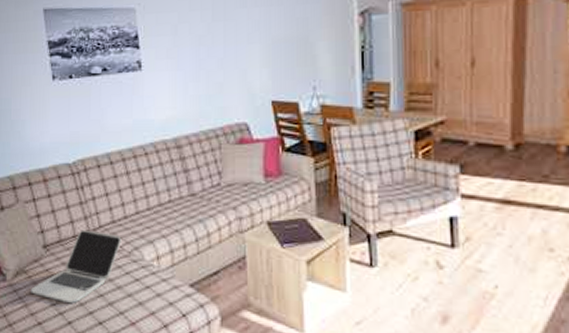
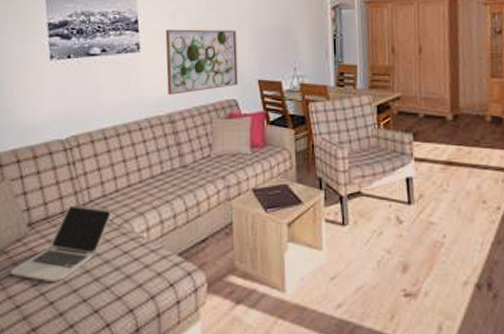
wall art: none [168,43,249,117] -> present [165,29,238,95]

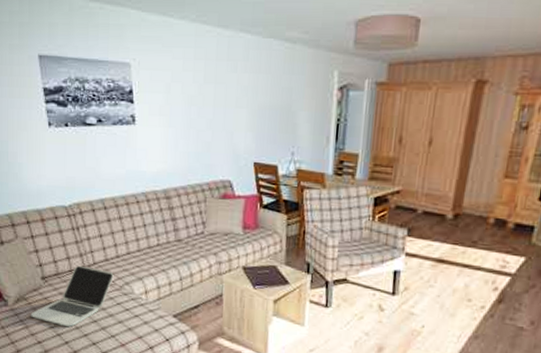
wall art: present [165,29,238,95] -> none [160,102,235,171]

